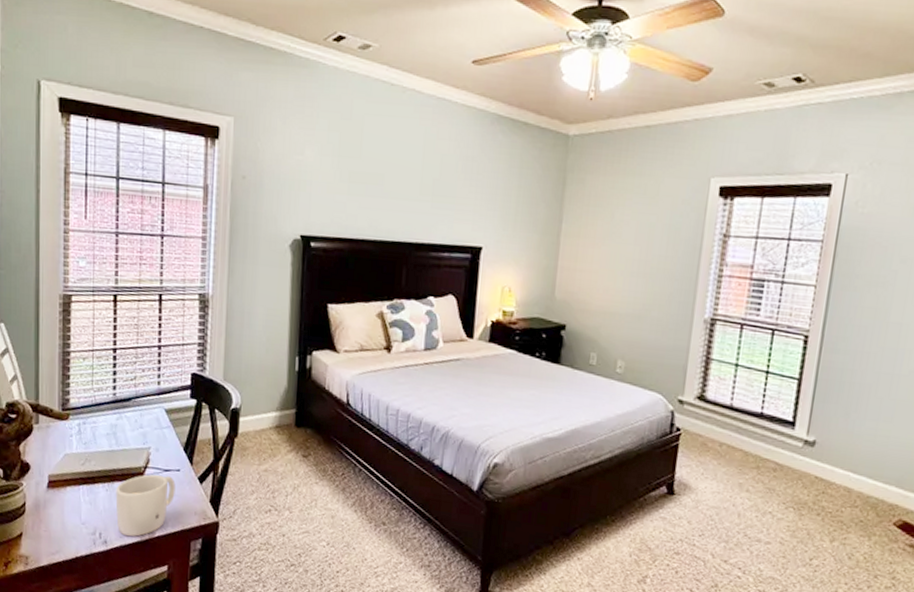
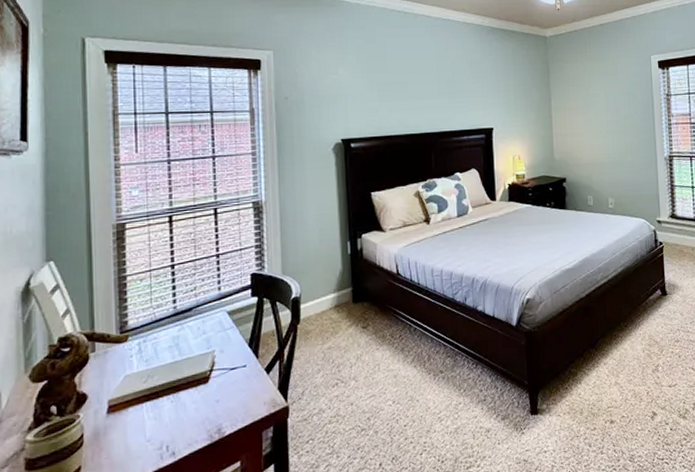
mug: present [115,474,176,537] -> none [181,373,243,443]

